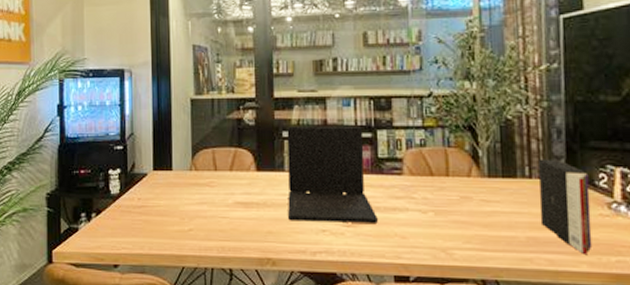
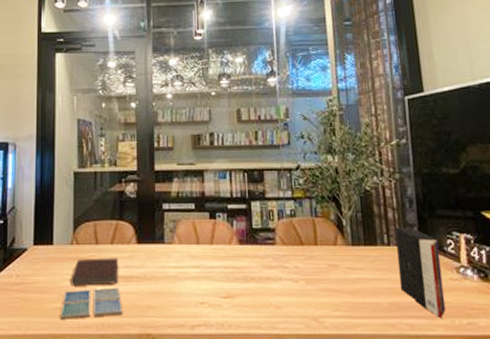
drink coaster: none [181,212,243,242] -> present [60,287,123,319]
notebook: none [190,184,239,211] -> present [70,257,119,286]
laptop: present [287,126,378,223] -> none [167,197,253,294]

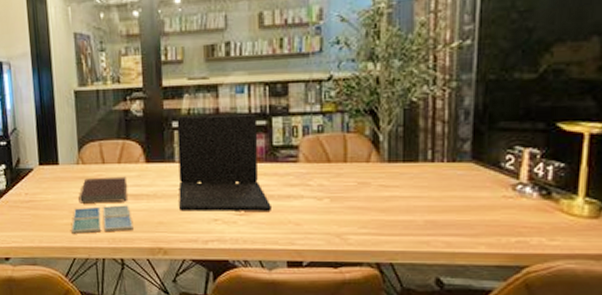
laptop: none [167,197,253,294] -> present [177,114,271,211]
book: present [395,227,446,317] -> none [440,141,495,236]

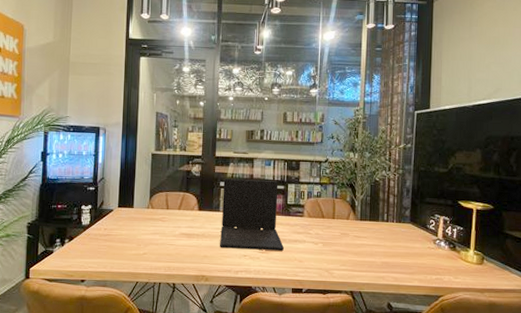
drink coaster: present [71,205,133,234] -> none [137,241,185,263]
notebook: present [79,176,128,204] -> none [146,219,184,239]

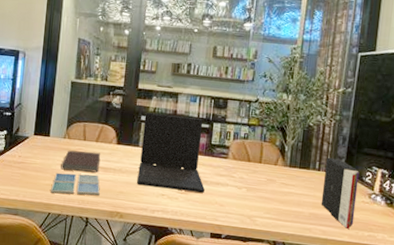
drink coaster: none [137,241,185,263] -> present [50,172,100,196]
notebook: none [146,219,184,239] -> present [61,150,101,173]
book: none [391,209,424,274] -> present [321,157,360,229]

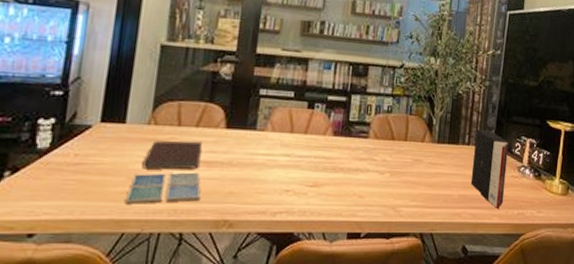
laptop: present [137,112,205,193] -> none [253,84,341,183]

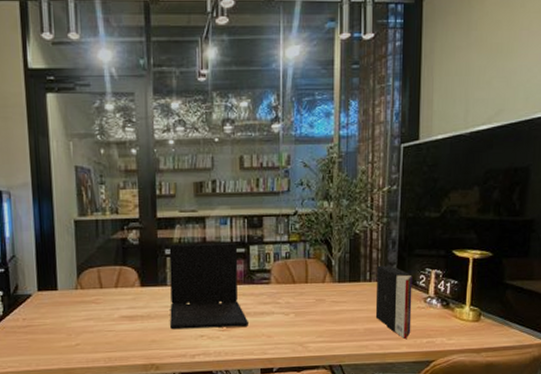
drink coaster: present [125,172,201,204] -> none [69,326,128,356]
notebook: present [142,140,203,170] -> none [77,300,124,327]
laptop: none [253,84,341,183] -> present [169,242,248,330]

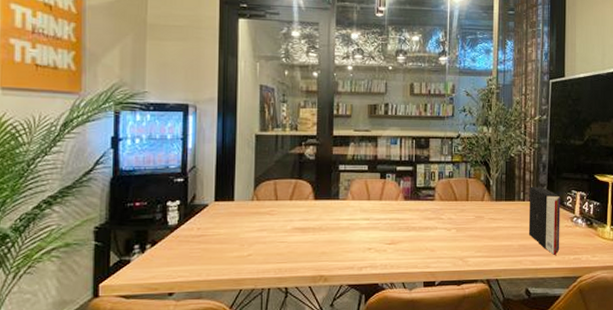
laptop: present [169,242,248,330] -> none [340,160,413,242]

